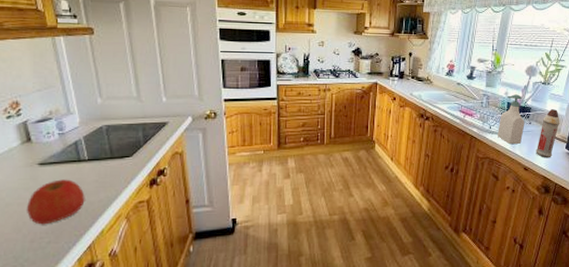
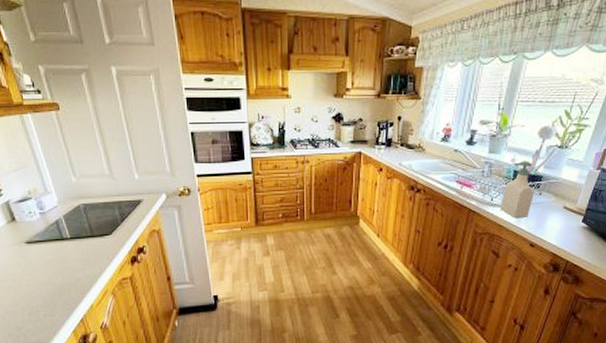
apple: present [27,179,85,225] -> none [21,257,73,300]
spray bottle: present [536,109,560,158] -> none [545,177,578,233]

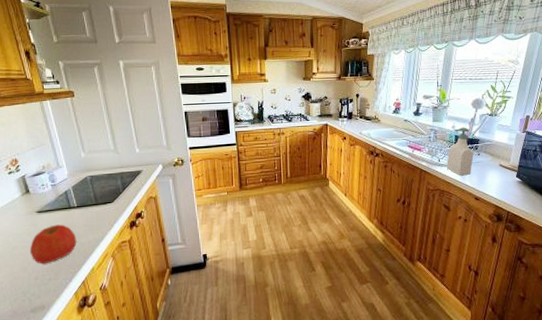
apple: none [21,257,73,300] -> present [30,224,77,265]

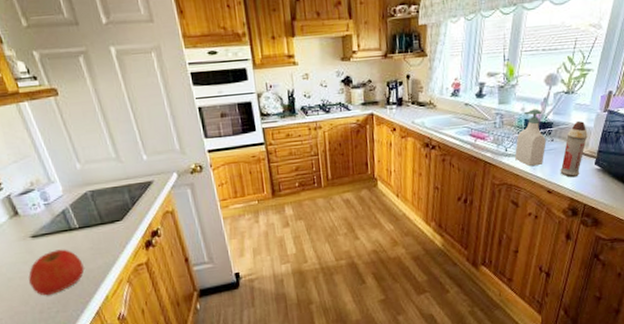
spray bottle: none [486,140,509,188] -> present [560,121,588,178]

